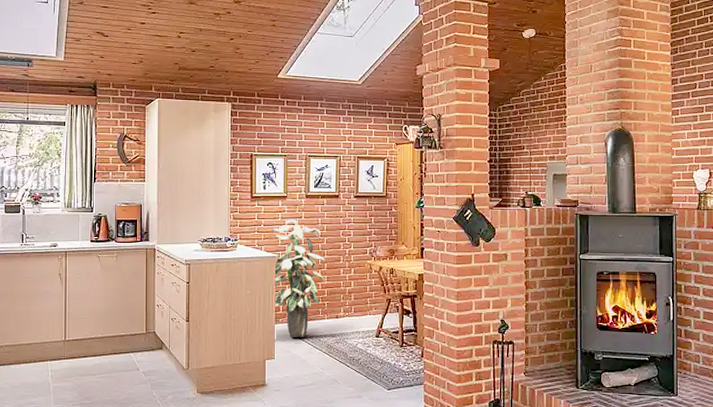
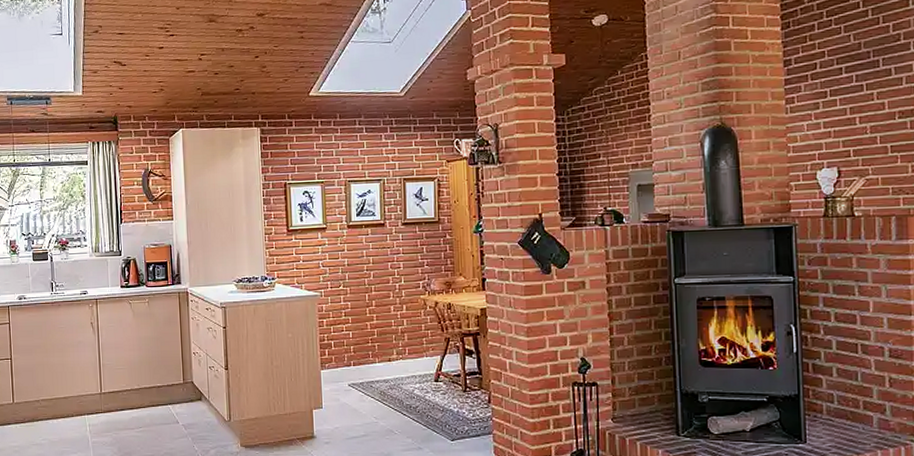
indoor plant: present [270,219,325,337] -> none [310,253,373,384]

